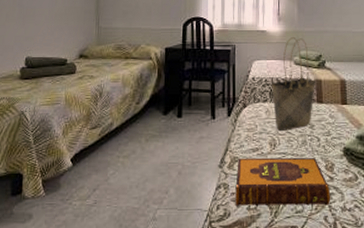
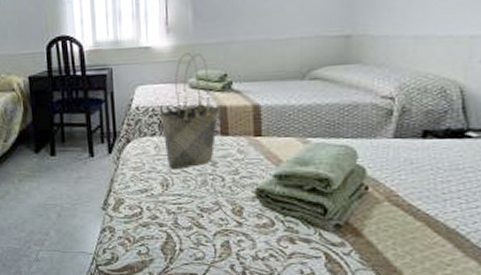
hardback book: present [235,157,330,207] -> none [122,199,238,253]

